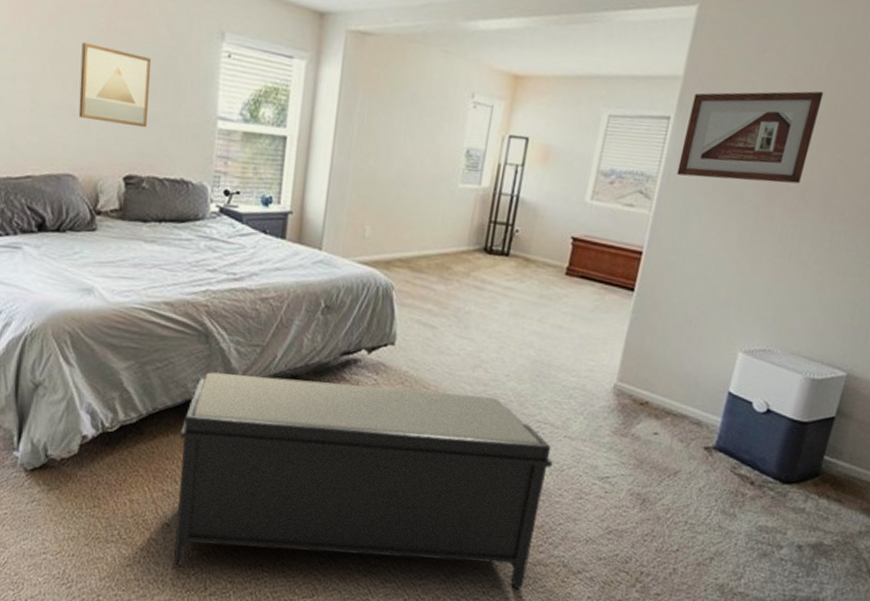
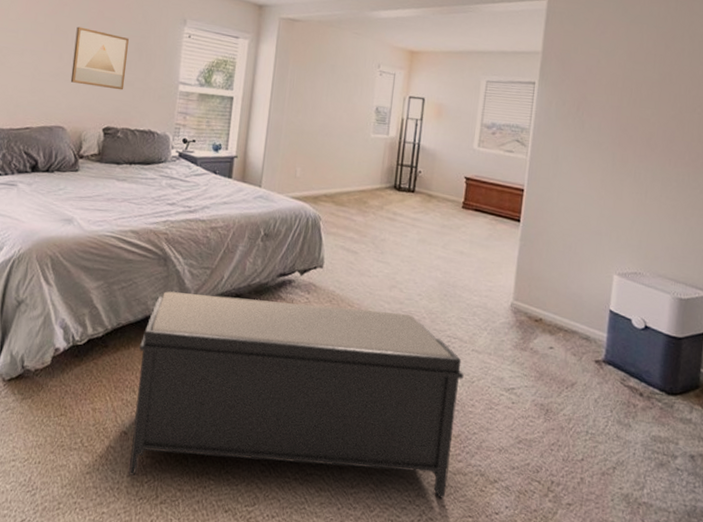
picture frame: present [676,91,824,184] -> none [545,63,654,134]

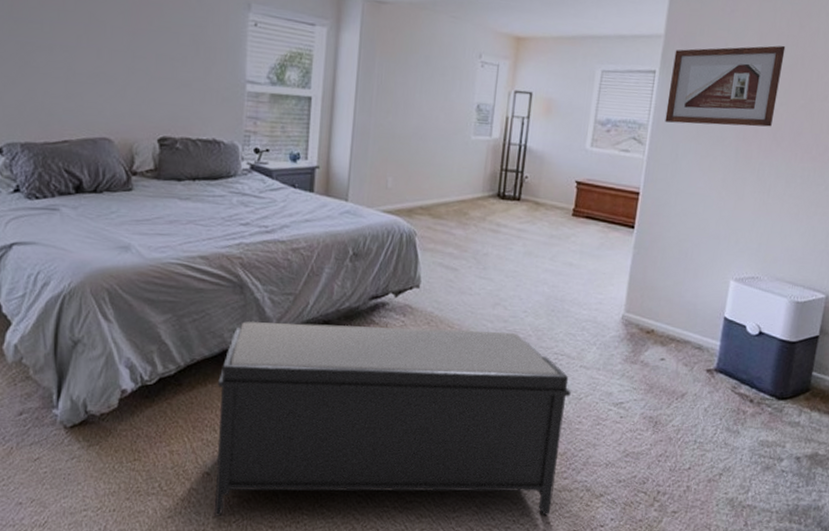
wall art: present [70,26,129,90] -> none [113,14,182,93]
picture frame: none [545,63,654,134] -> present [665,45,786,127]

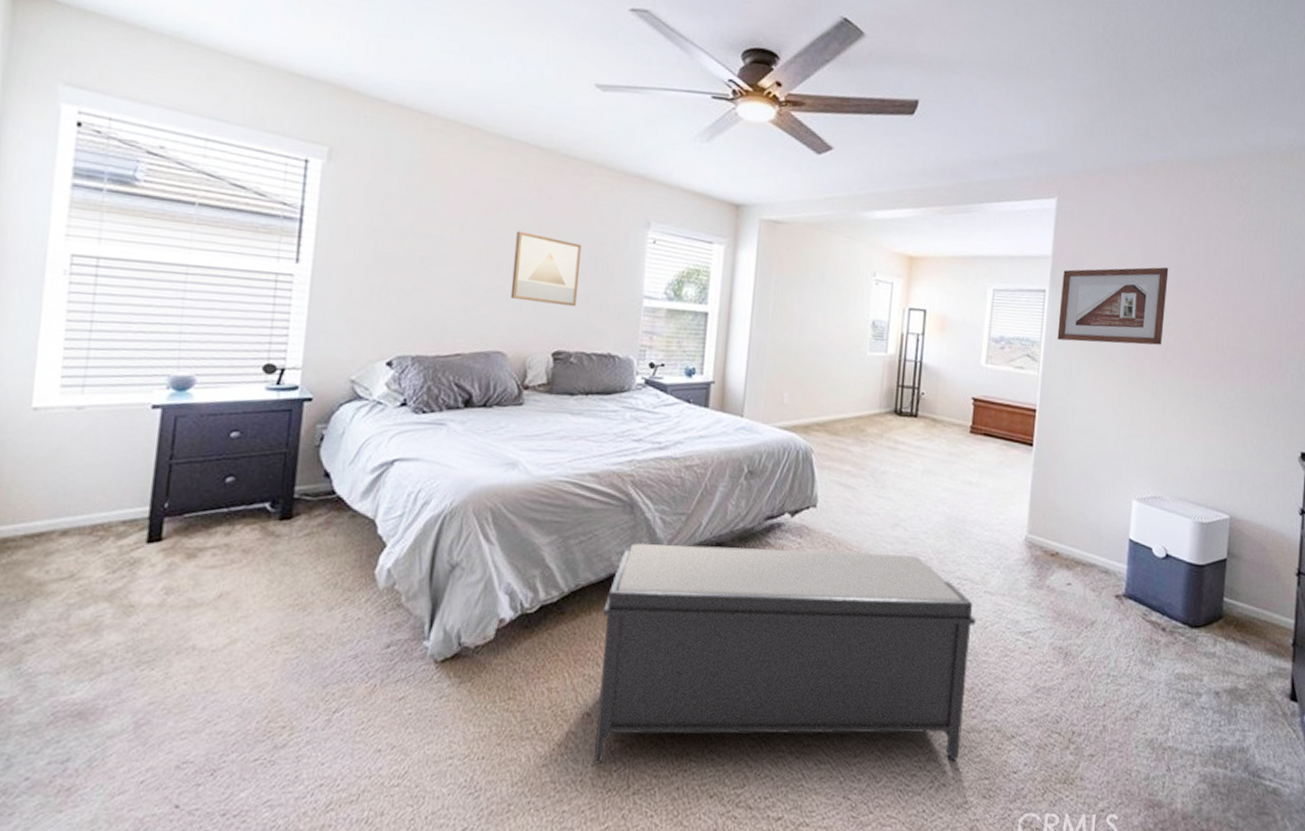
wall art: none [113,14,182,93] -> present [510,231,582,307]

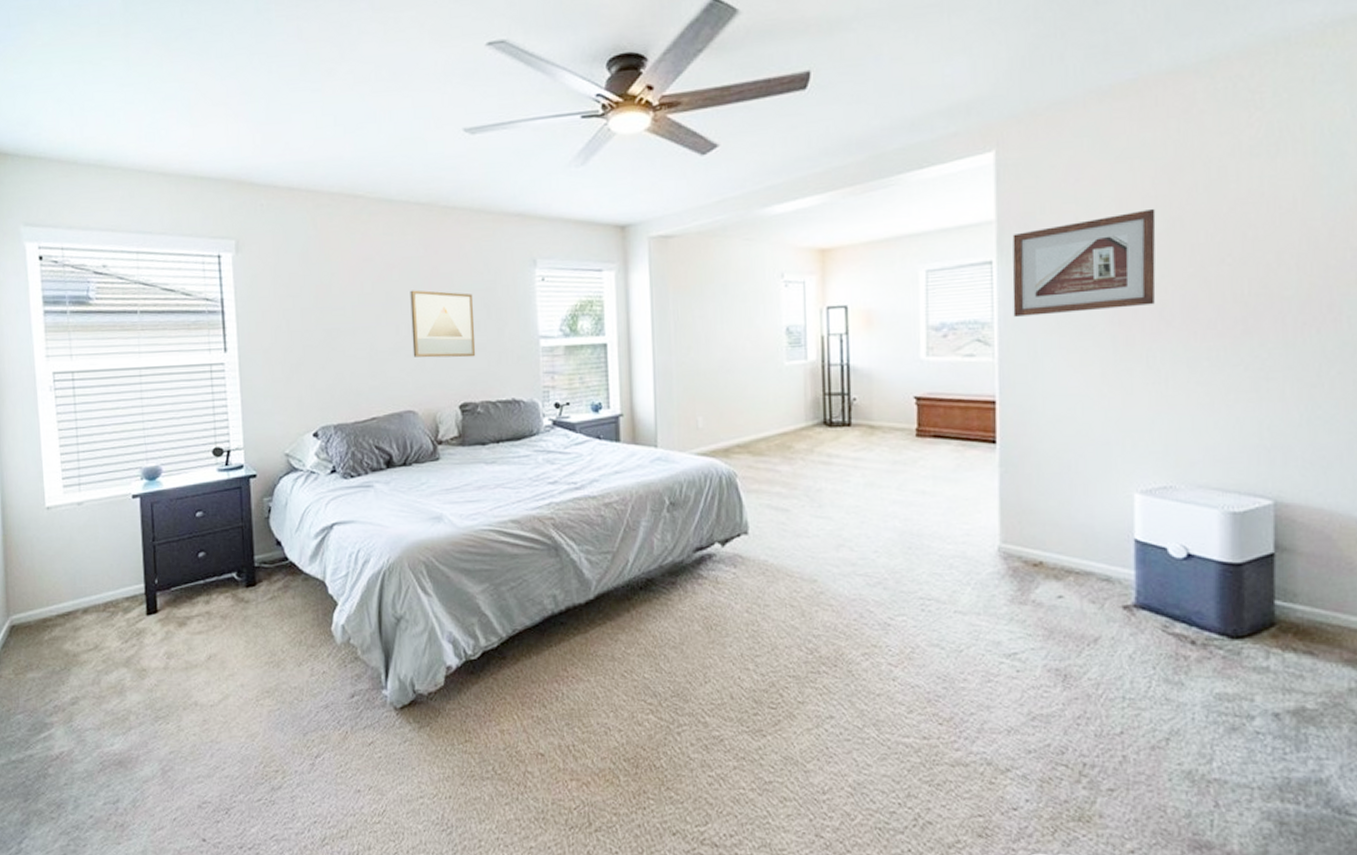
bench: present [594,543,976,764] -> none [542,577,948,802]

